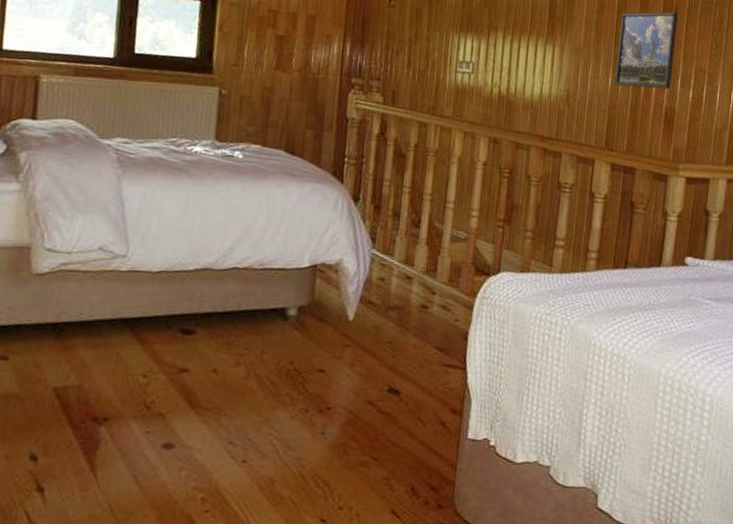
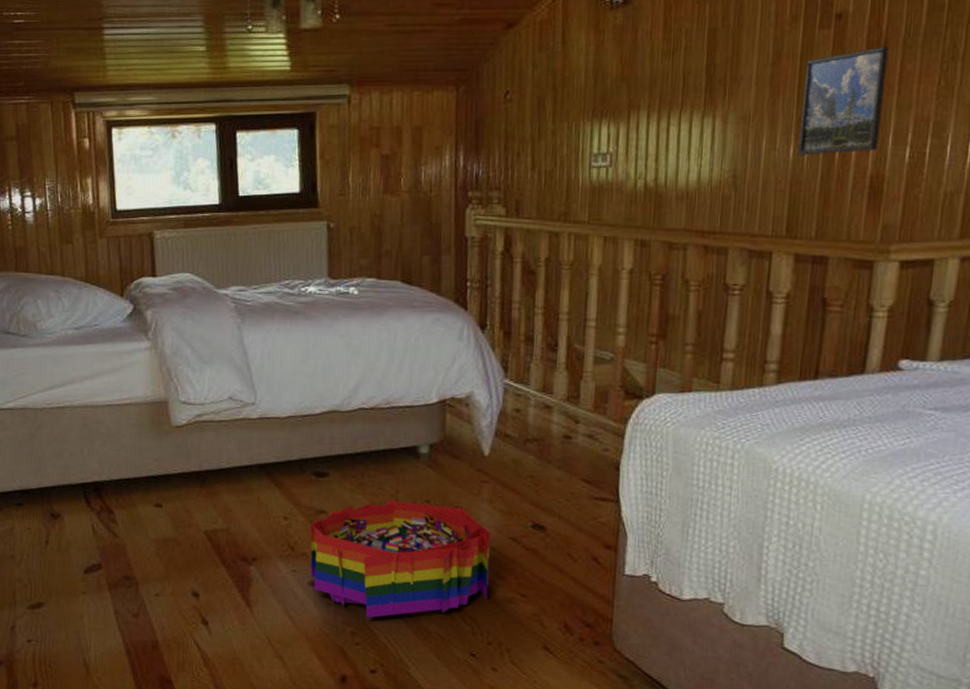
storage bin: none [165,361,350,484] -> present [310,500,491,618]

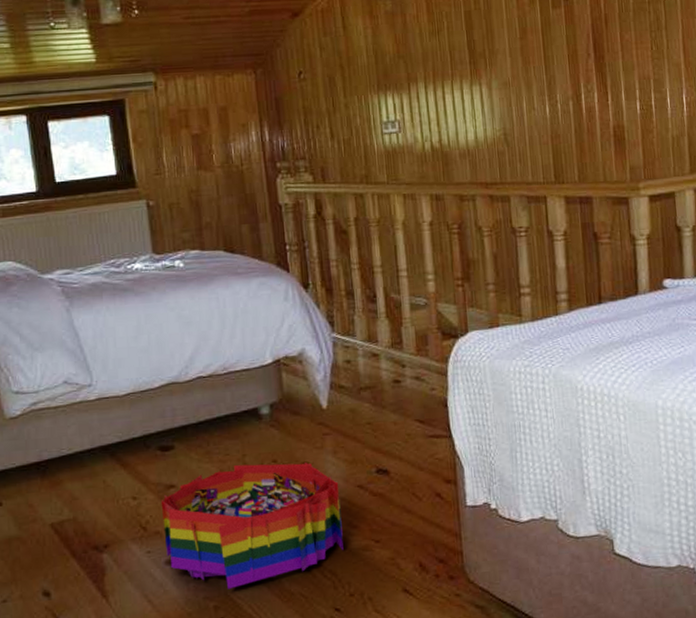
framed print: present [798,46,889,156] -> none [547,20,615,113]

